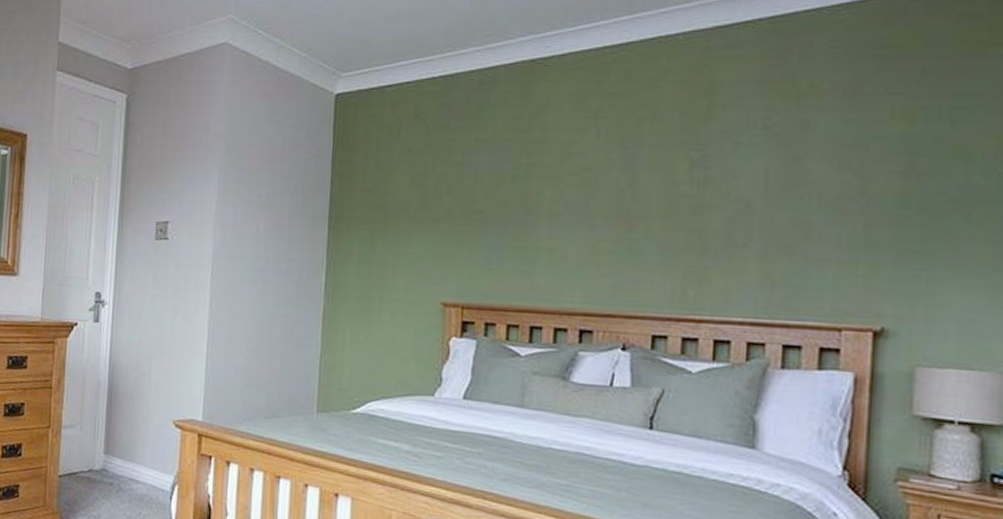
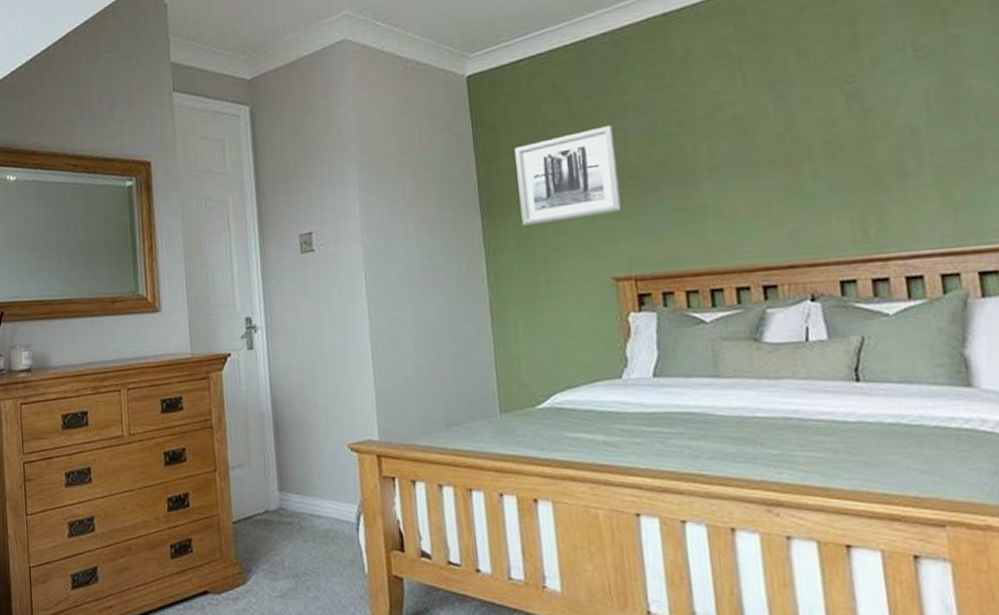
wall art: none [365,160,466,244] -> present [514,125,622,226]

